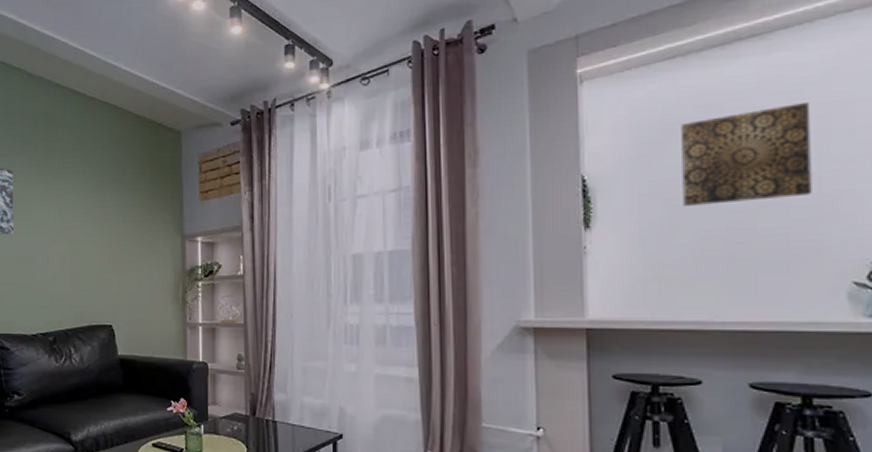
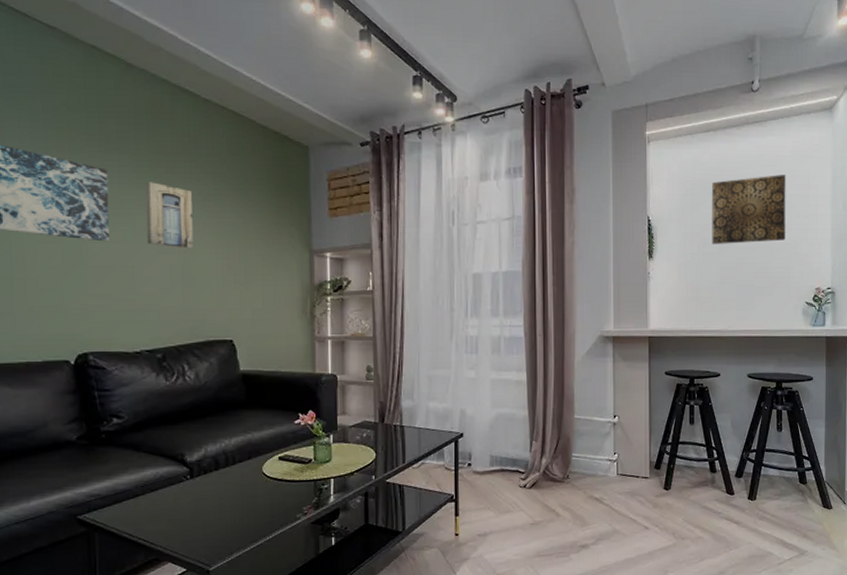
wall art: none [41,178,80,238] -> present [145,182,194,249]

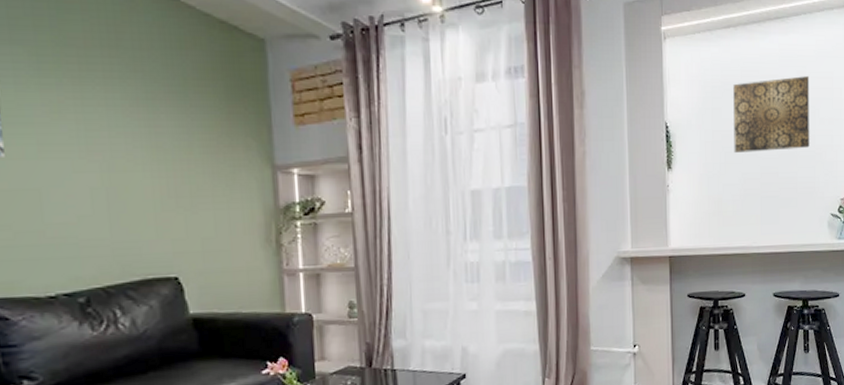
wall art: present [145,182,194,249] -> none [51,82,121,166]

